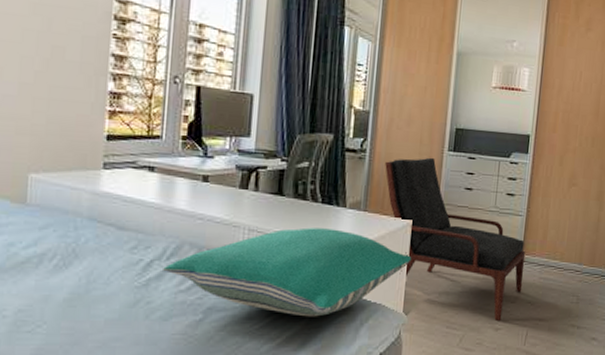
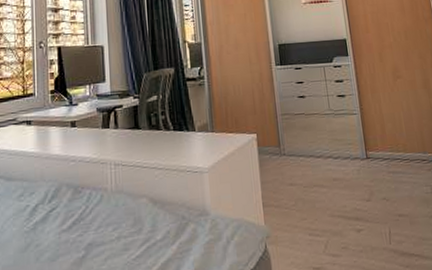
pillow: present [163,227,412,317] -> none [47,152,263,241]
armchair: present [385,157,526,321] -> none [222,73,374,222]

